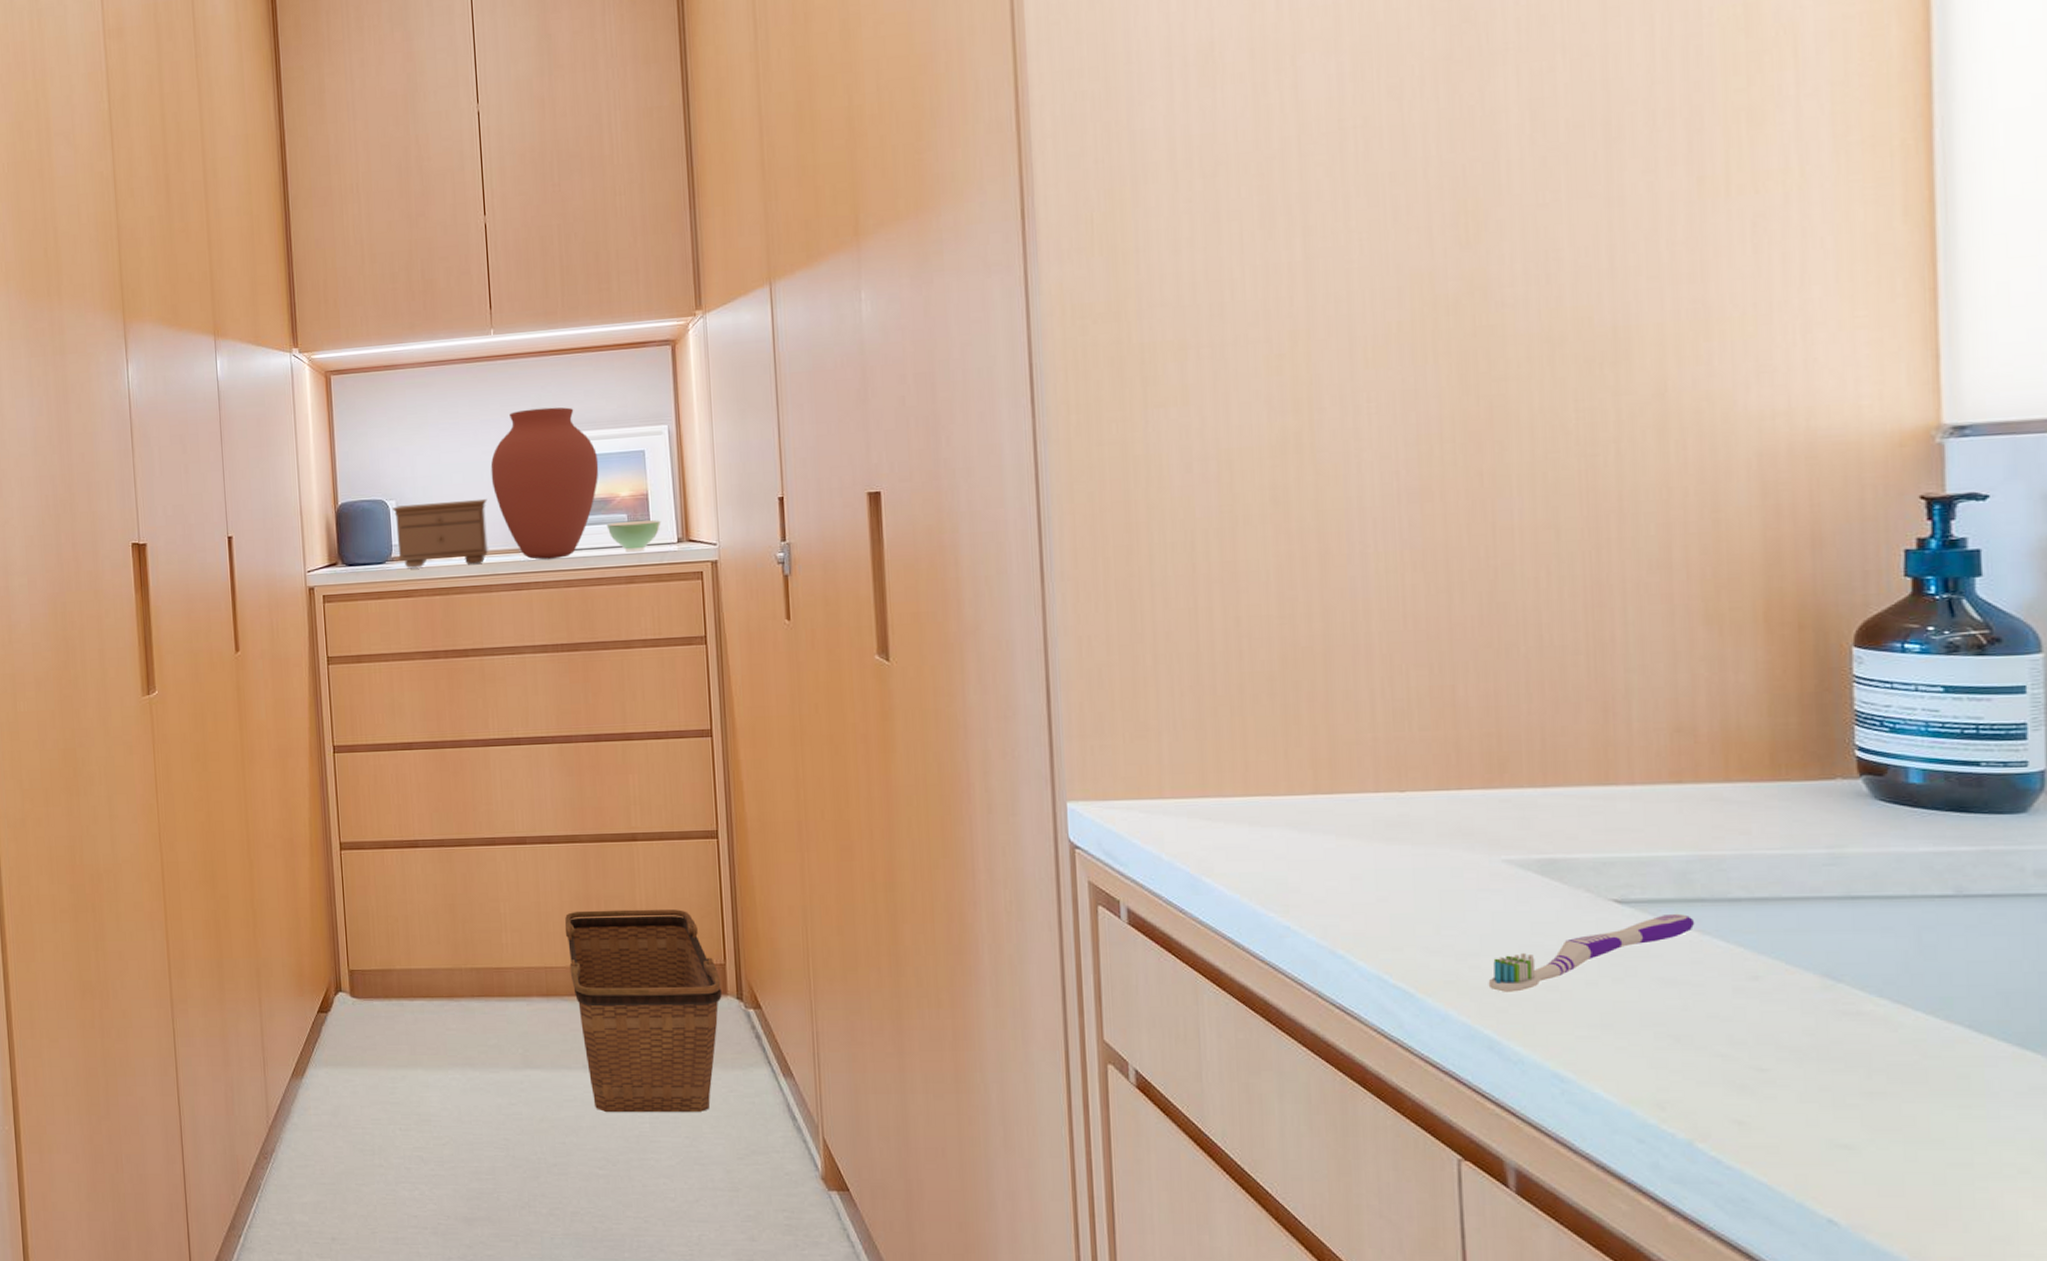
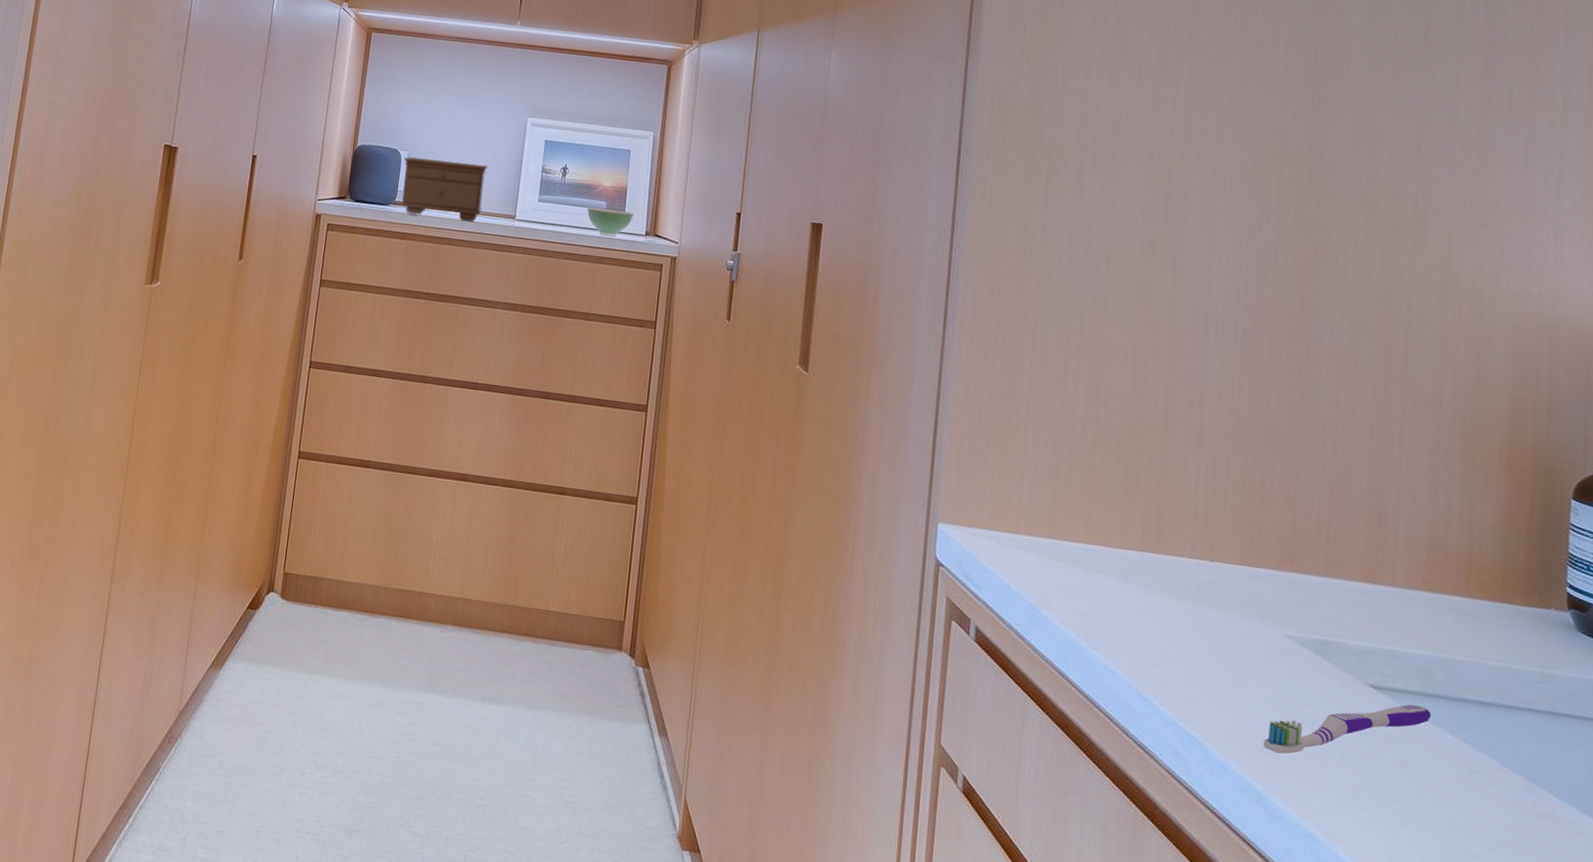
vase: present [490,407,599,561] -> none [495,95,590,230]
bicycle basket: present [564,909,722,1112] -> none [485,551,618,758]

